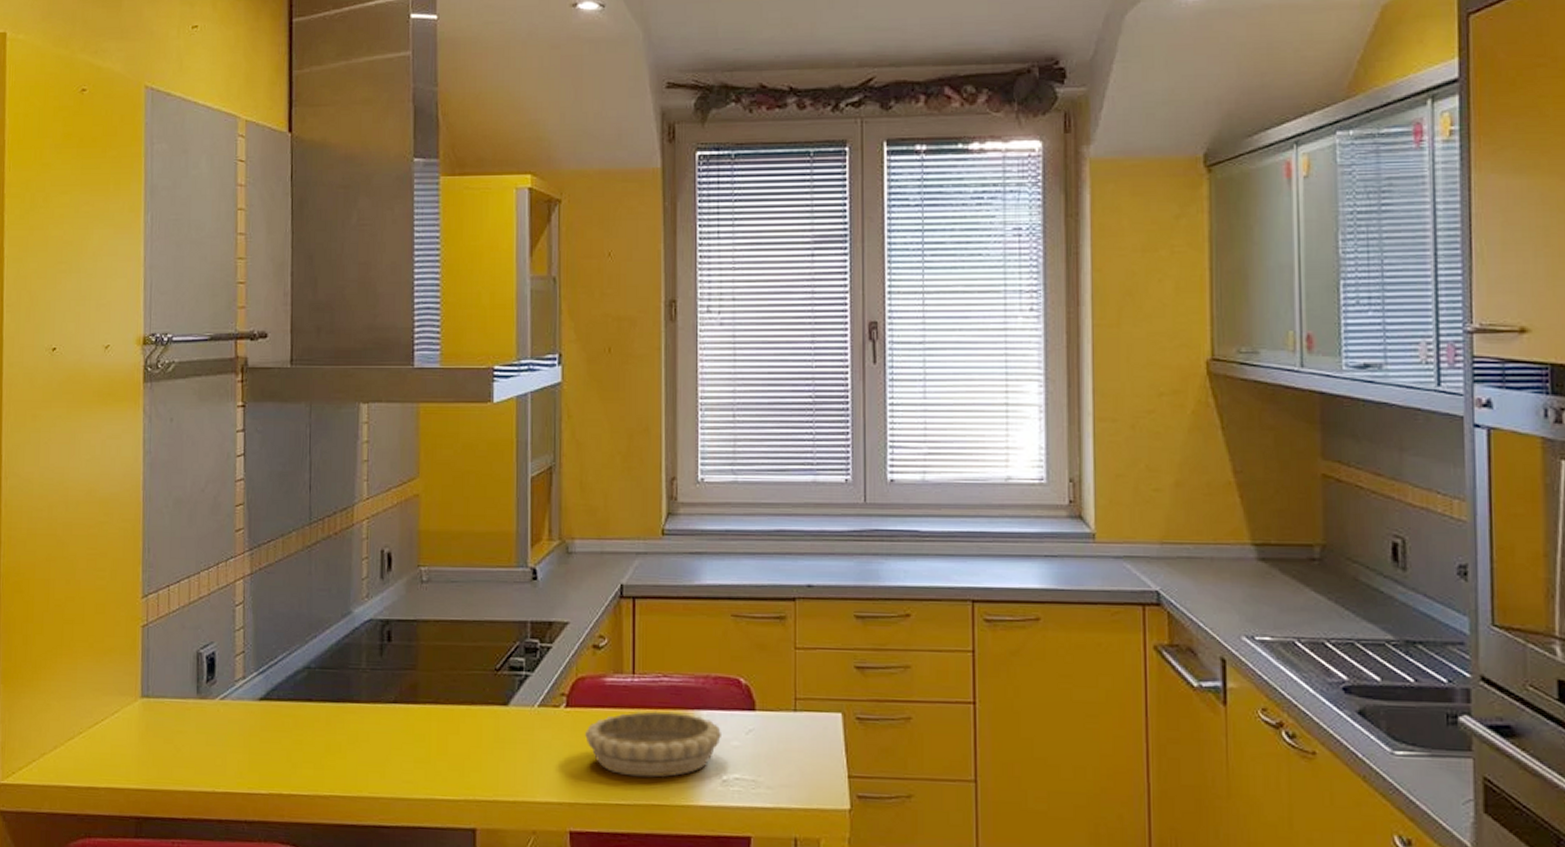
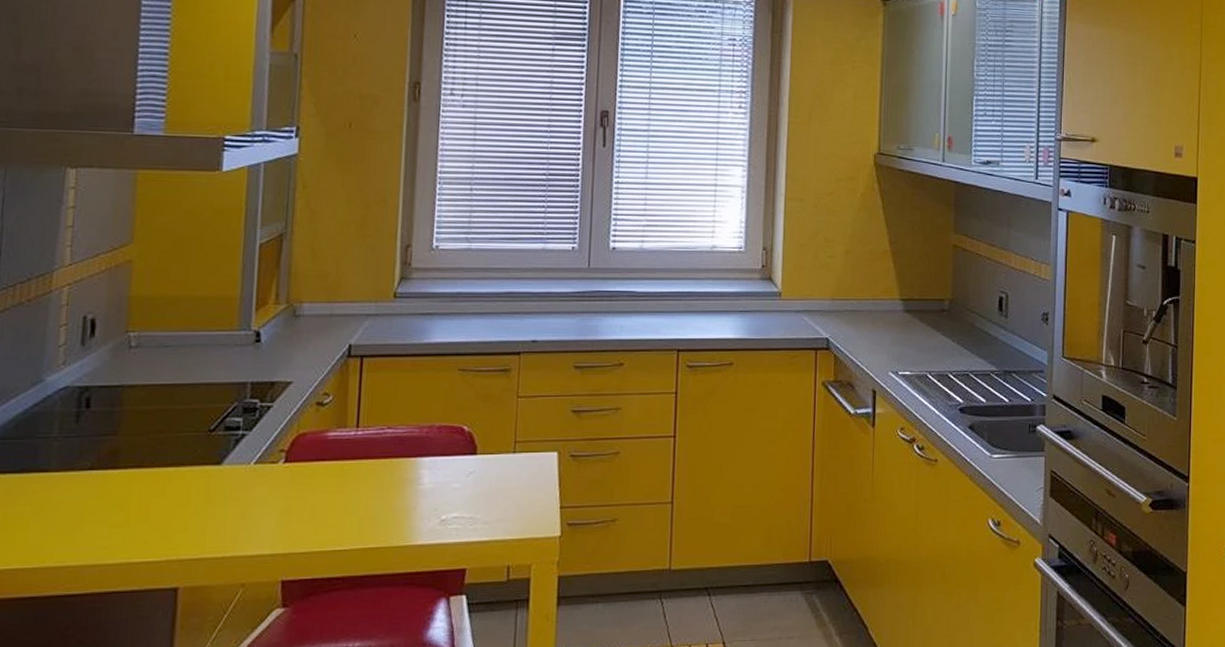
decorative bowl: present [585,711,721,778] -> none [303,460,443,523]

